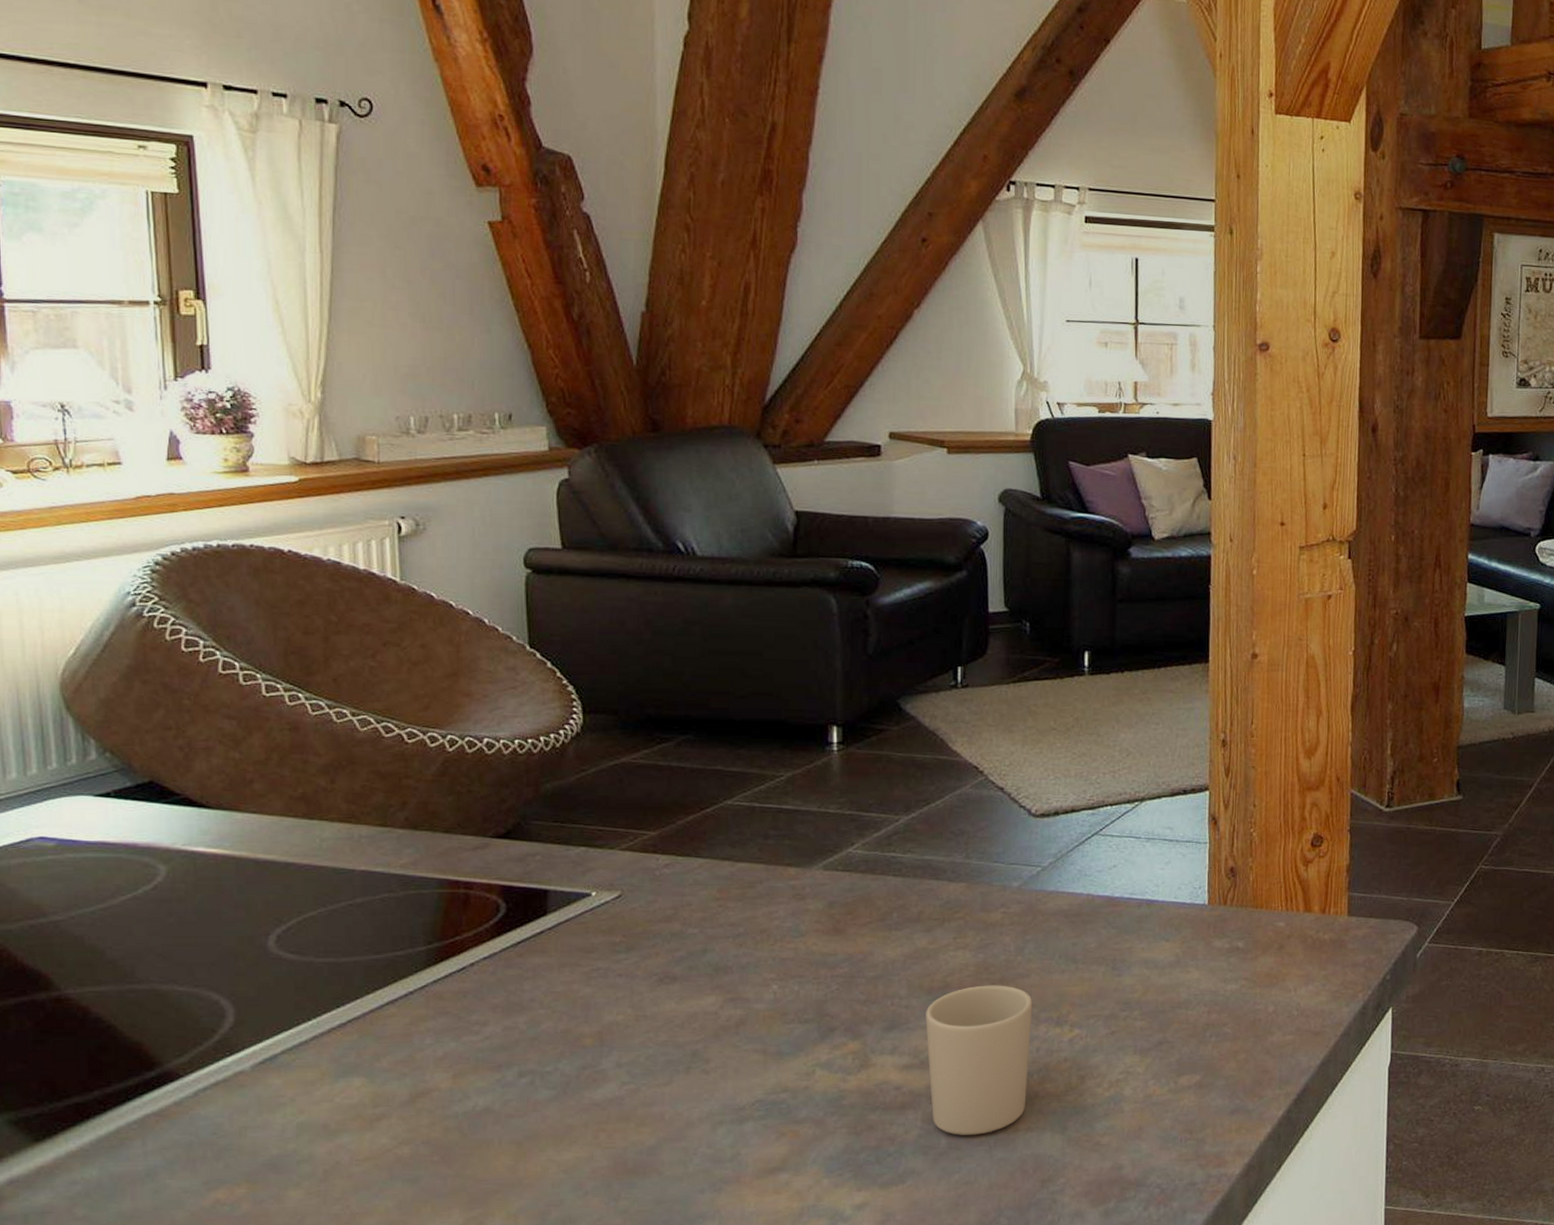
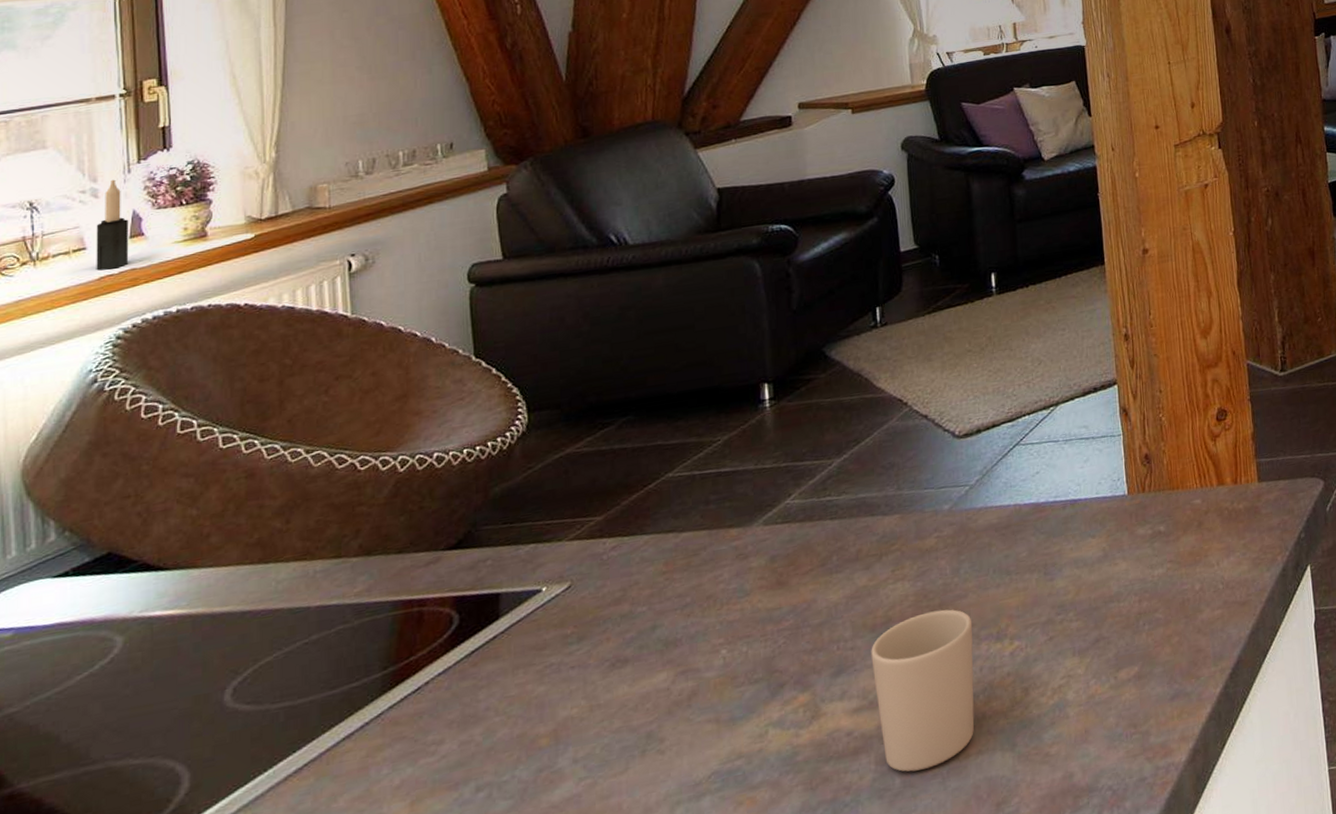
candle: none [131,393,166,491] -> present [96,179,129,271]

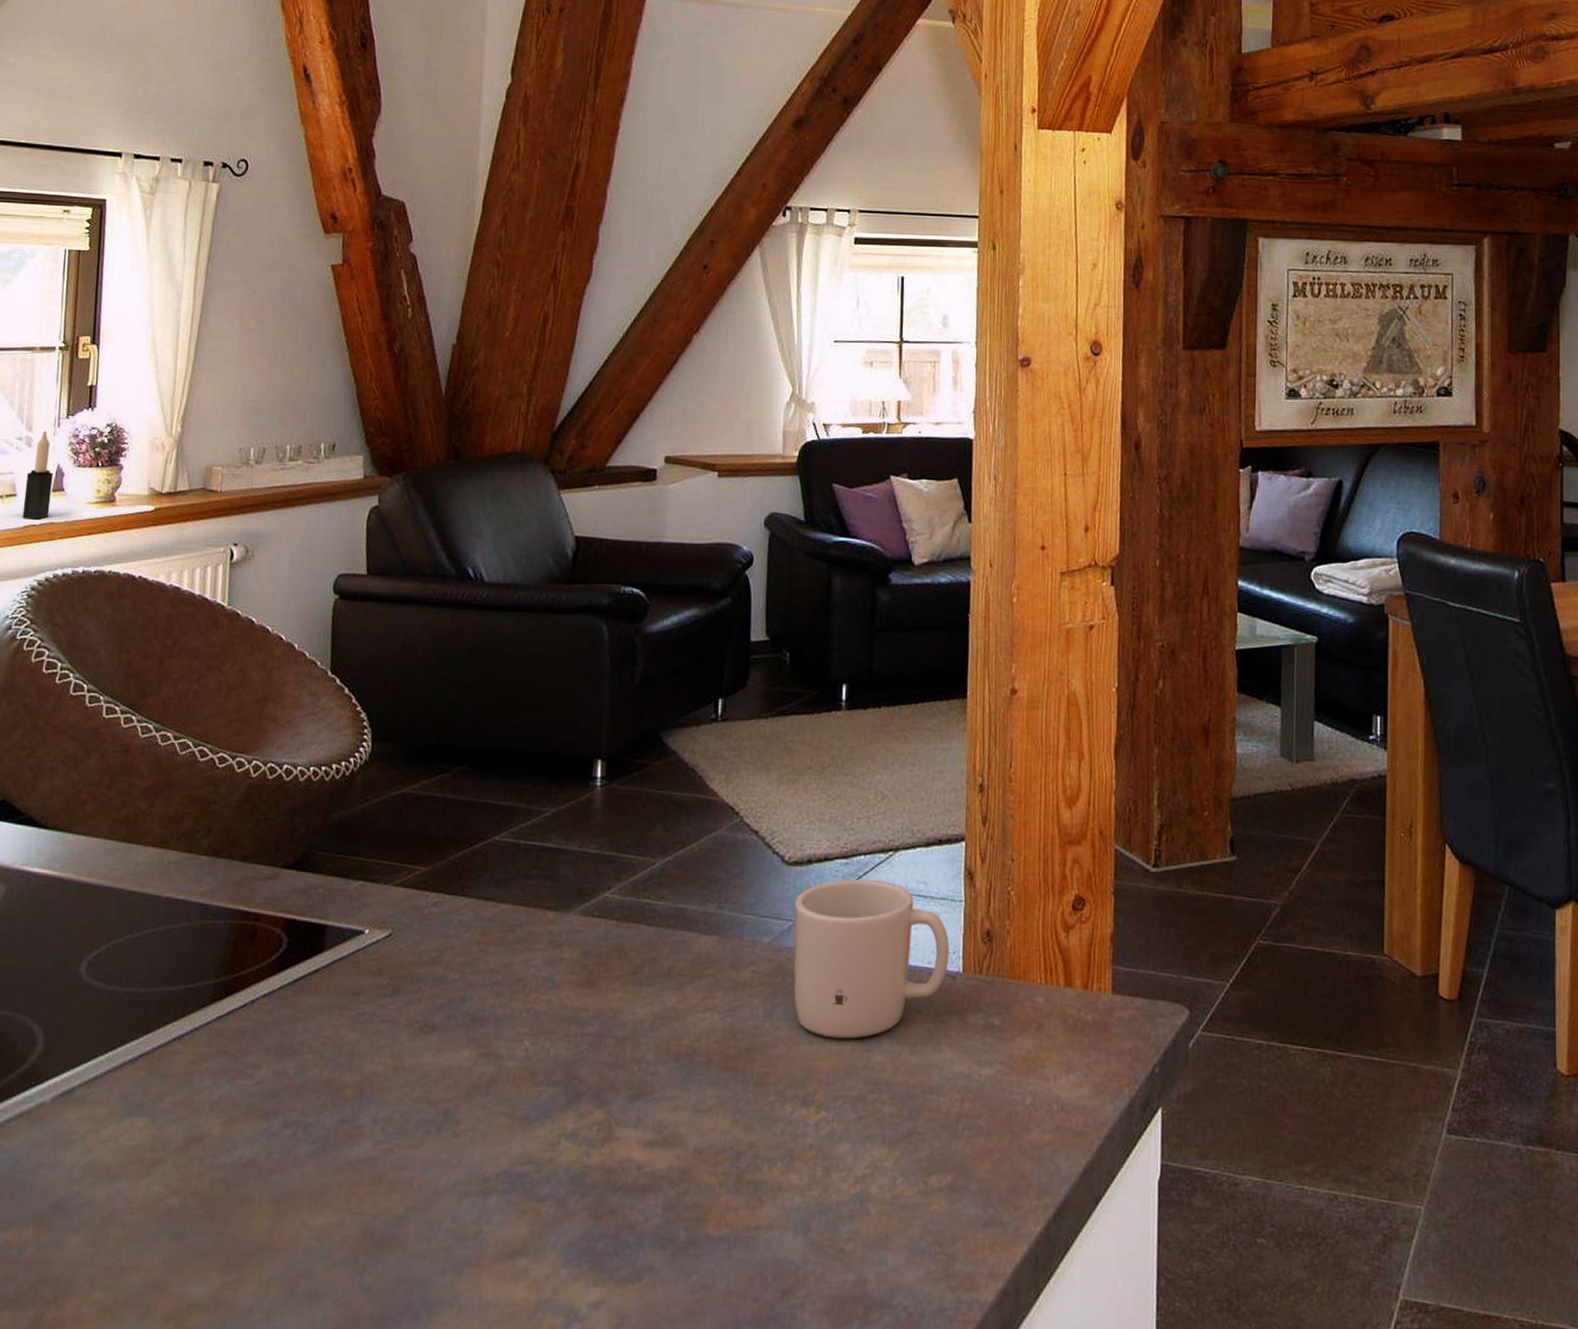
mug: present [871,609,975,772] -> none [671,1053,779,1230]
mug: none [968,433,1115,578] -> present [793,878,950,1039]

